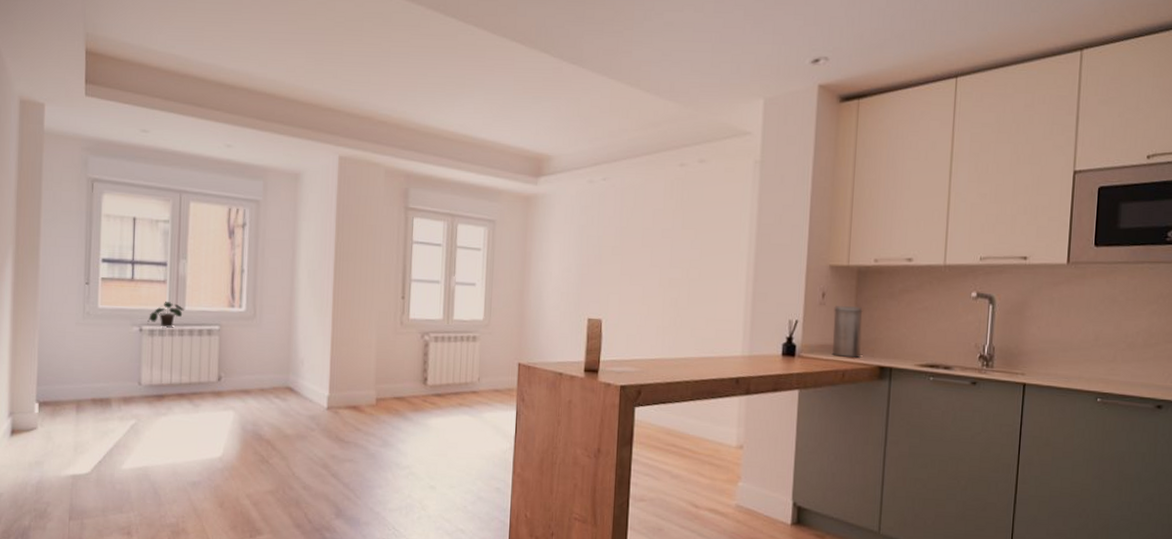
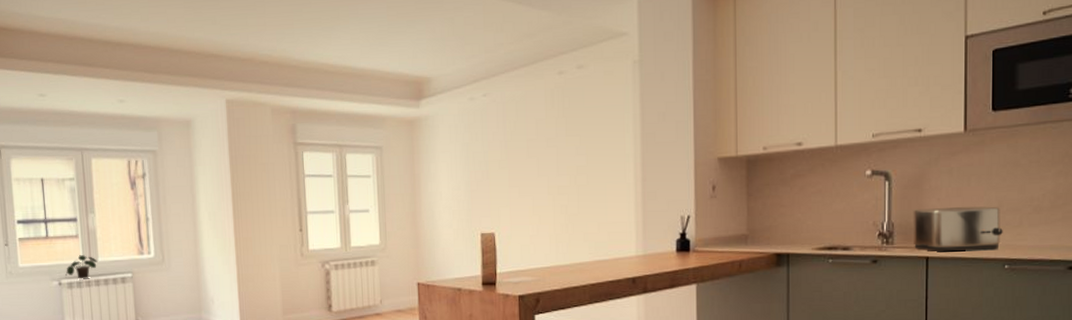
canister: present [831,306,863,358] -> none [726,196,757,248]
toaster: none [1012,335,1098,382] -> present [913,206,1003,252]

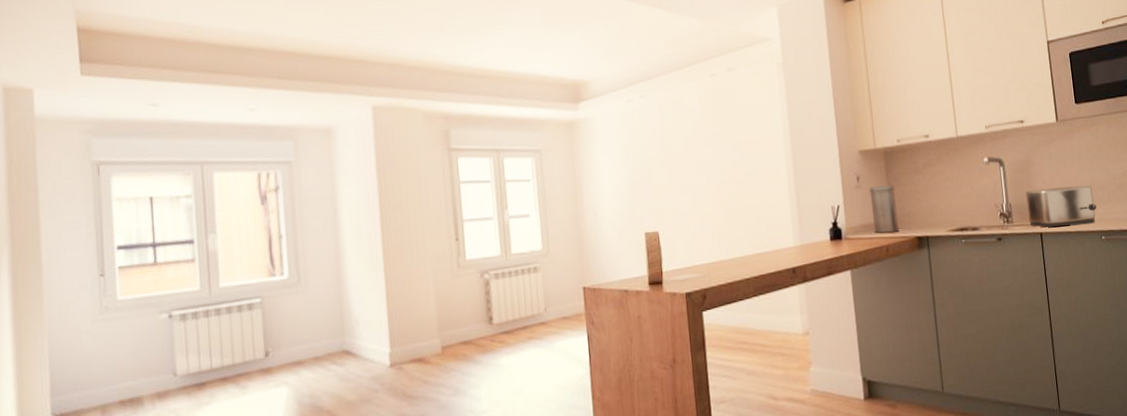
potted plant: present [65,254,98,278] -> none [177,280,219,309]
canister: none [726,196,757,248] -> present [869,185,900,234]

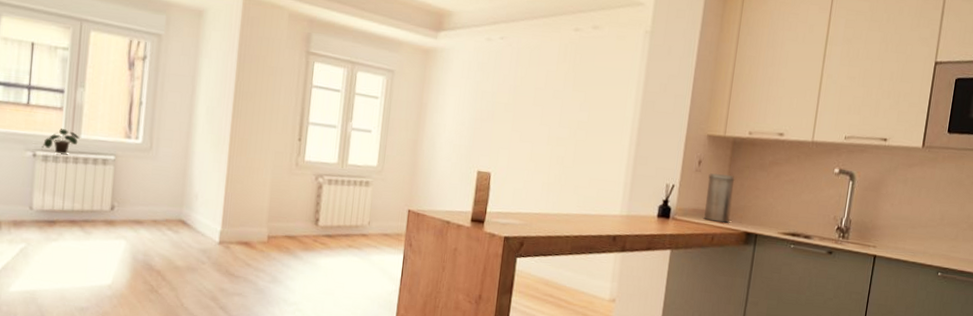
potted plant: none [177,280,219,309] -> present [41,128,80,154]
toaster: present [1025,185,1097,228] -> none [865,210,942,257]

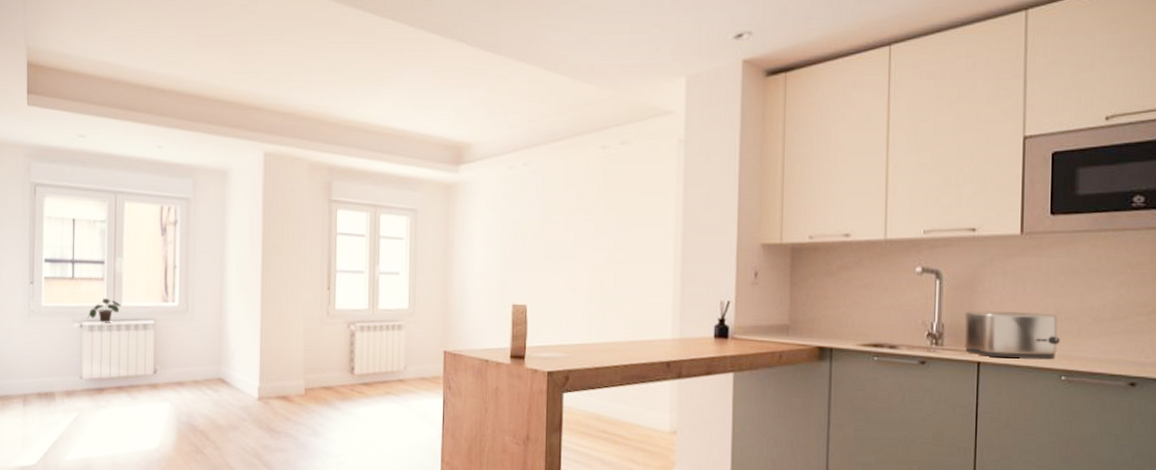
canister: present [703,173,735,223] -> none [767,285,799,338]
toaster: none [865,210,942,257] -> present [963,311,1060,359]

